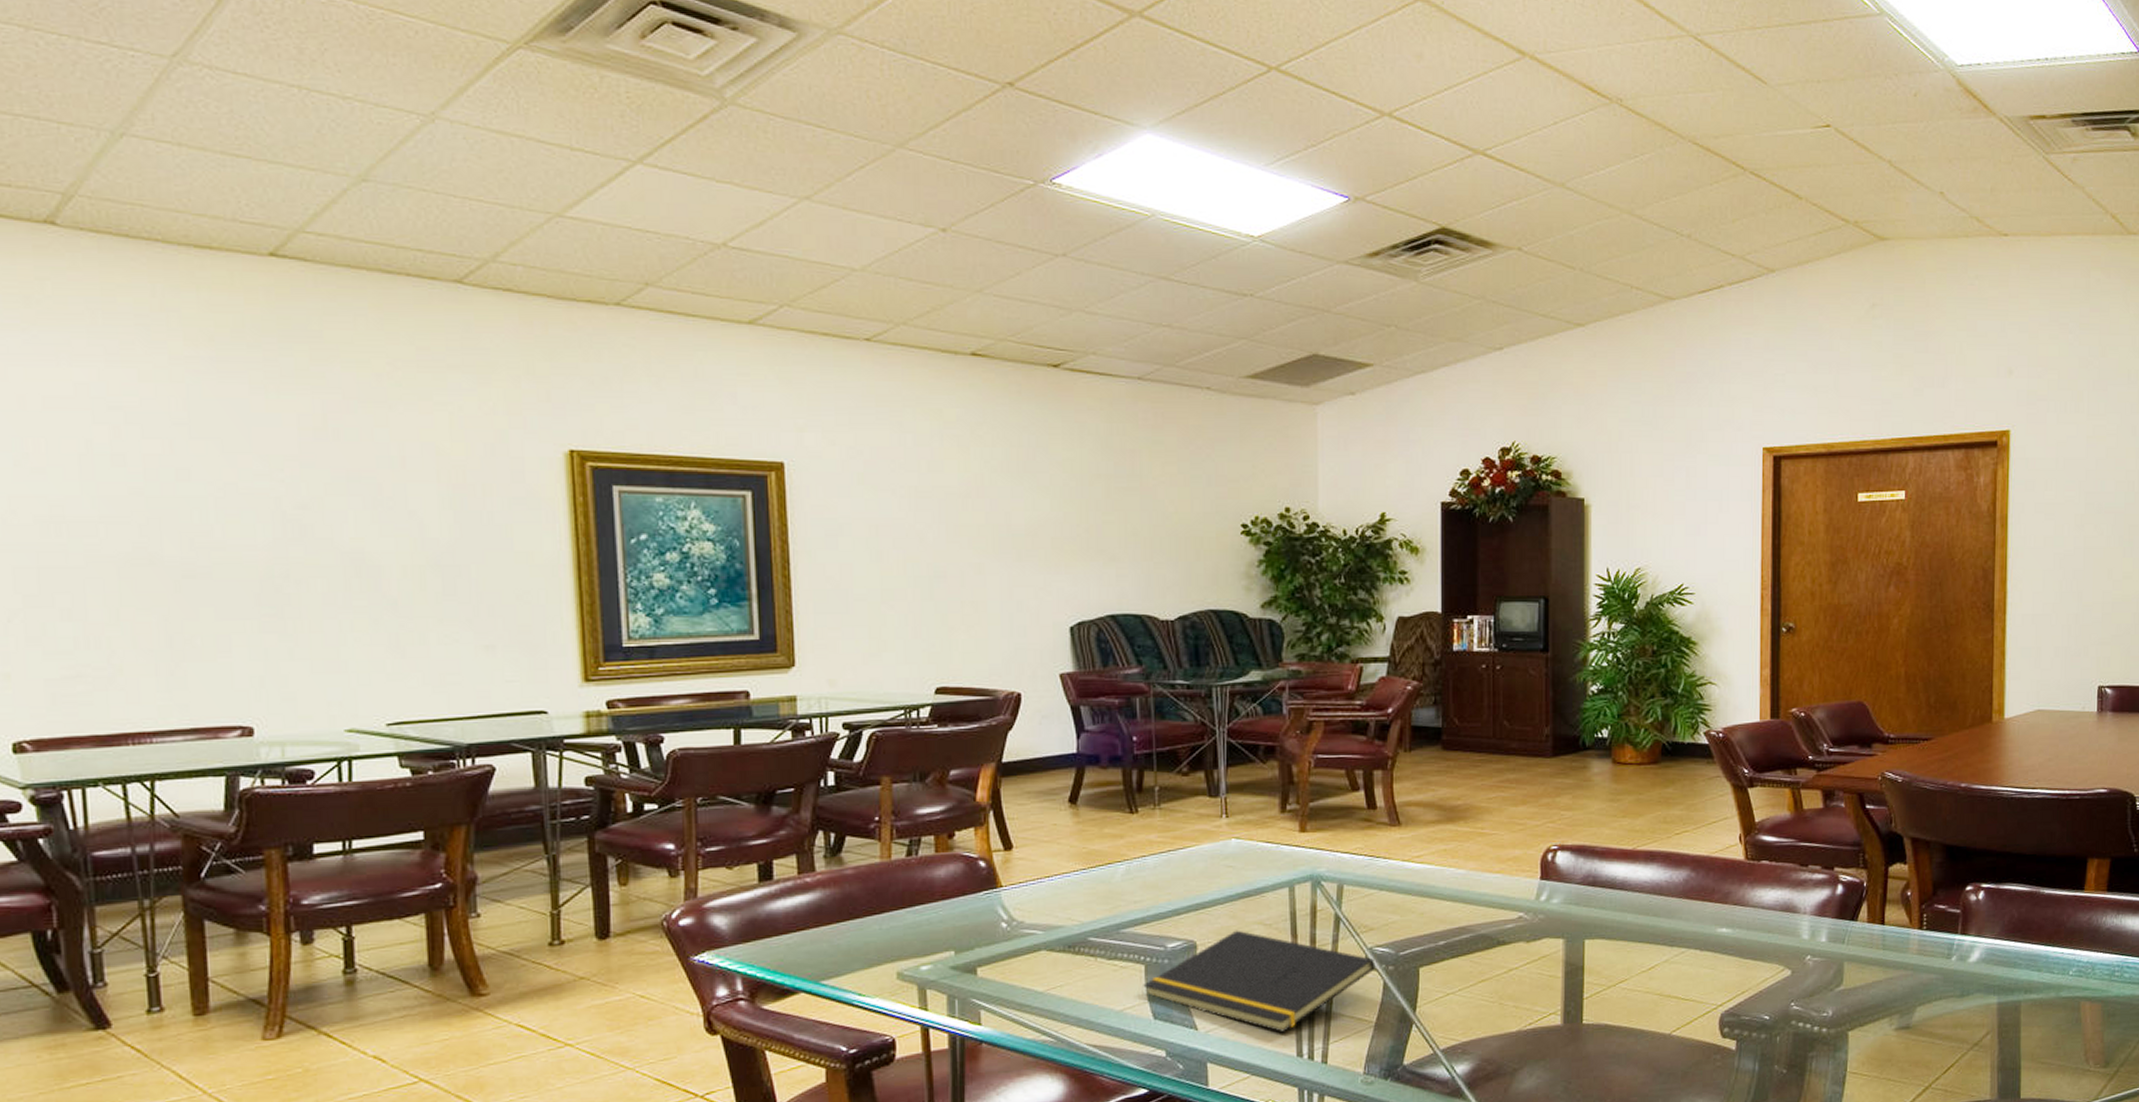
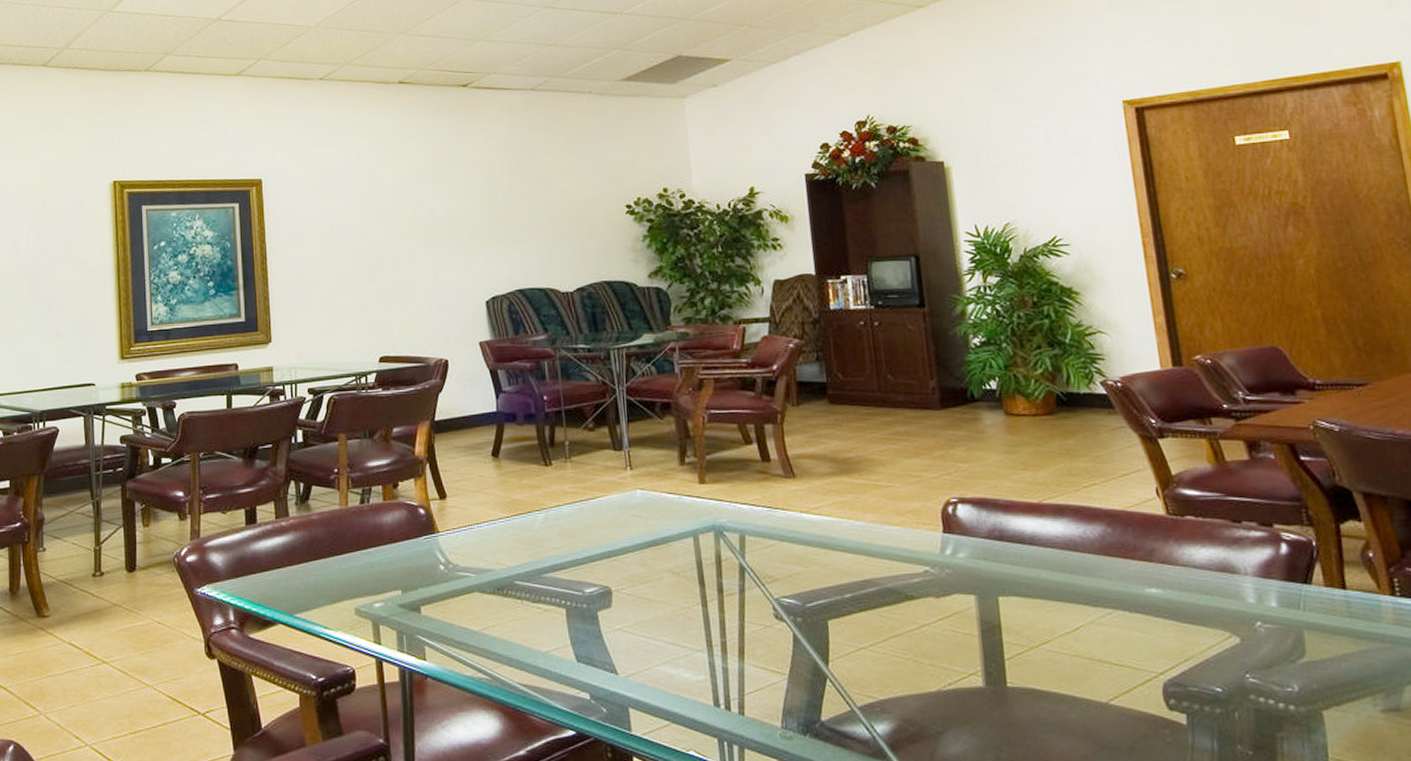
notepad: present [1143,930,1376,1033] -> none [565,577,784,681]

